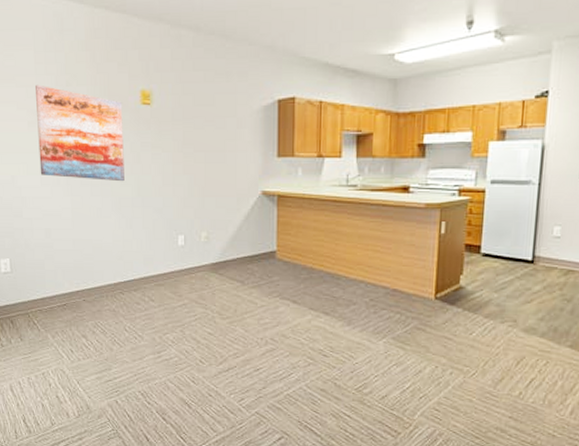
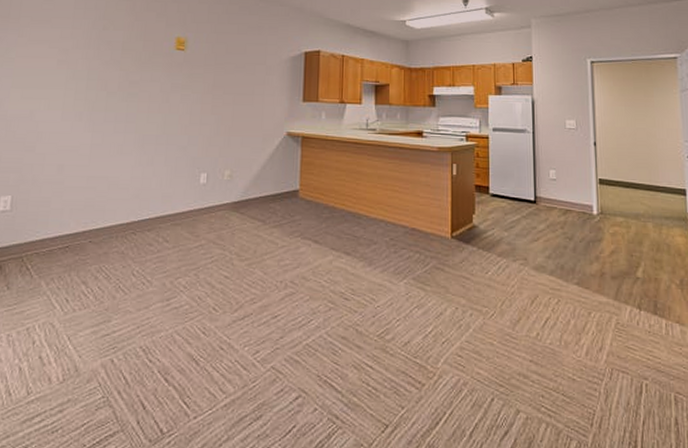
wall art: present [34,84,125,182] -> none [62,27,157,120]

